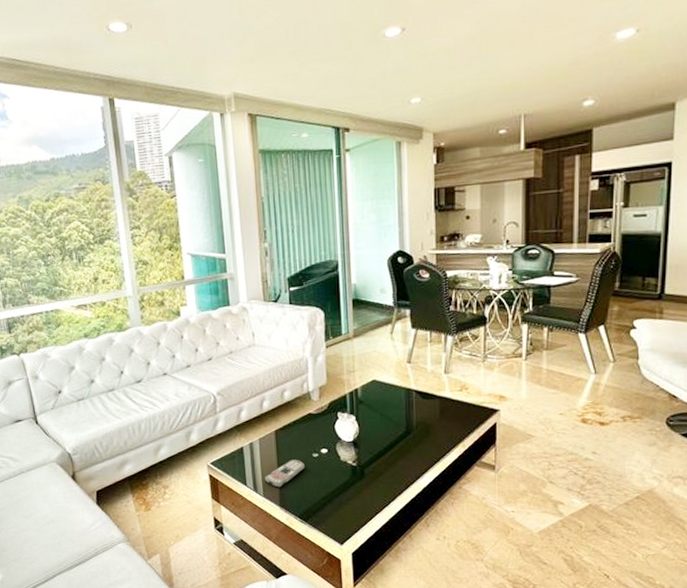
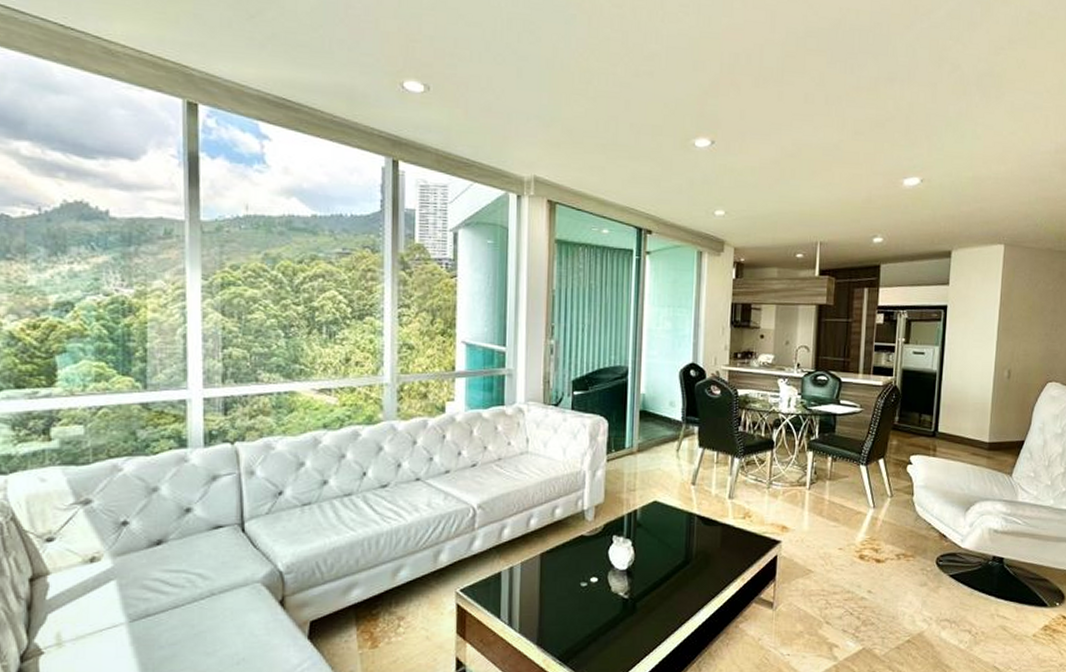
remote control: present [264,459,305,488] -> none [522,589,570,622]

